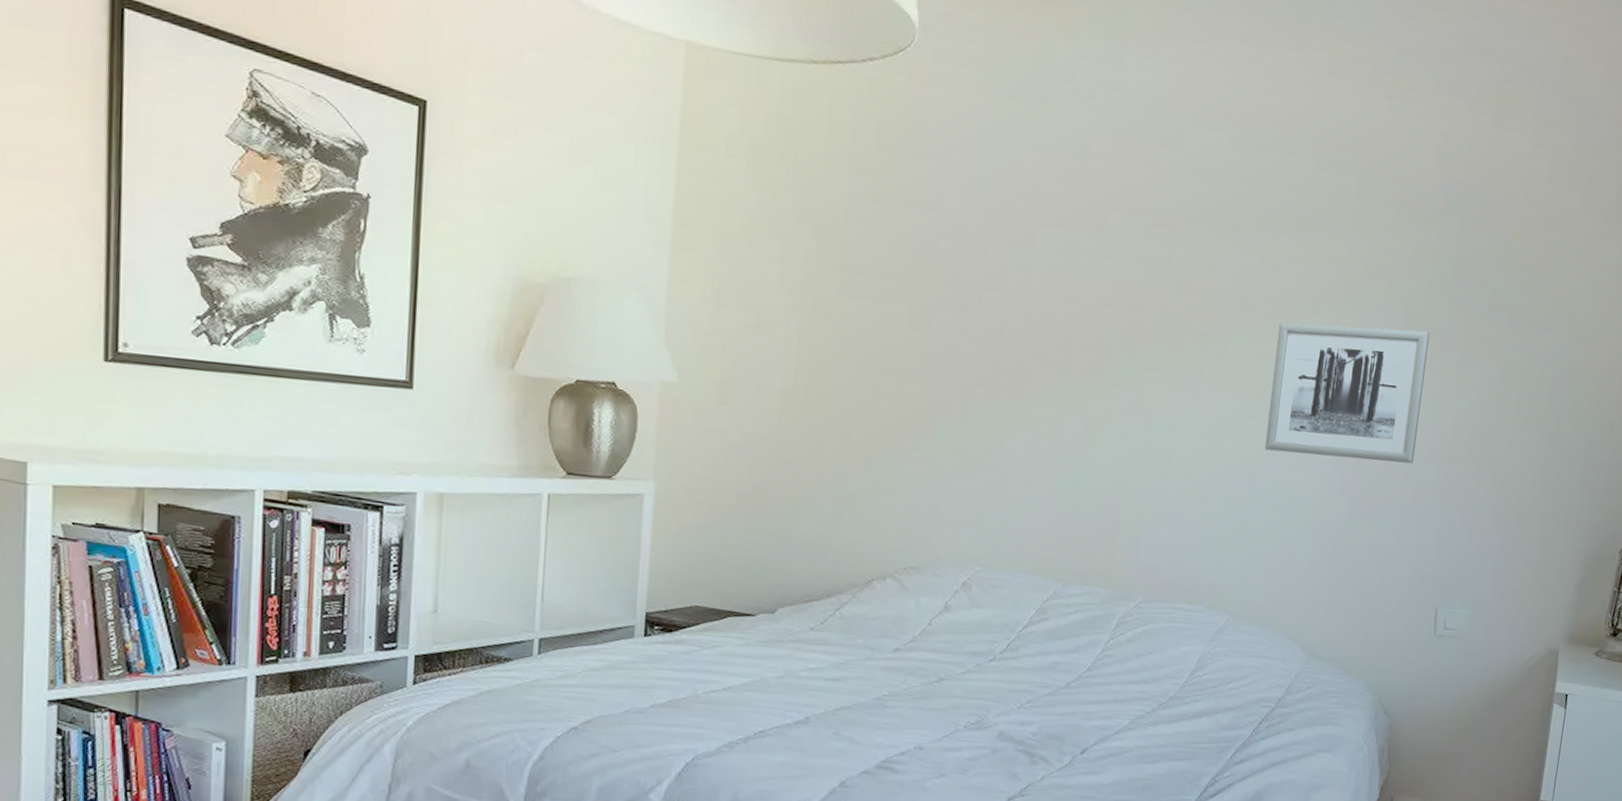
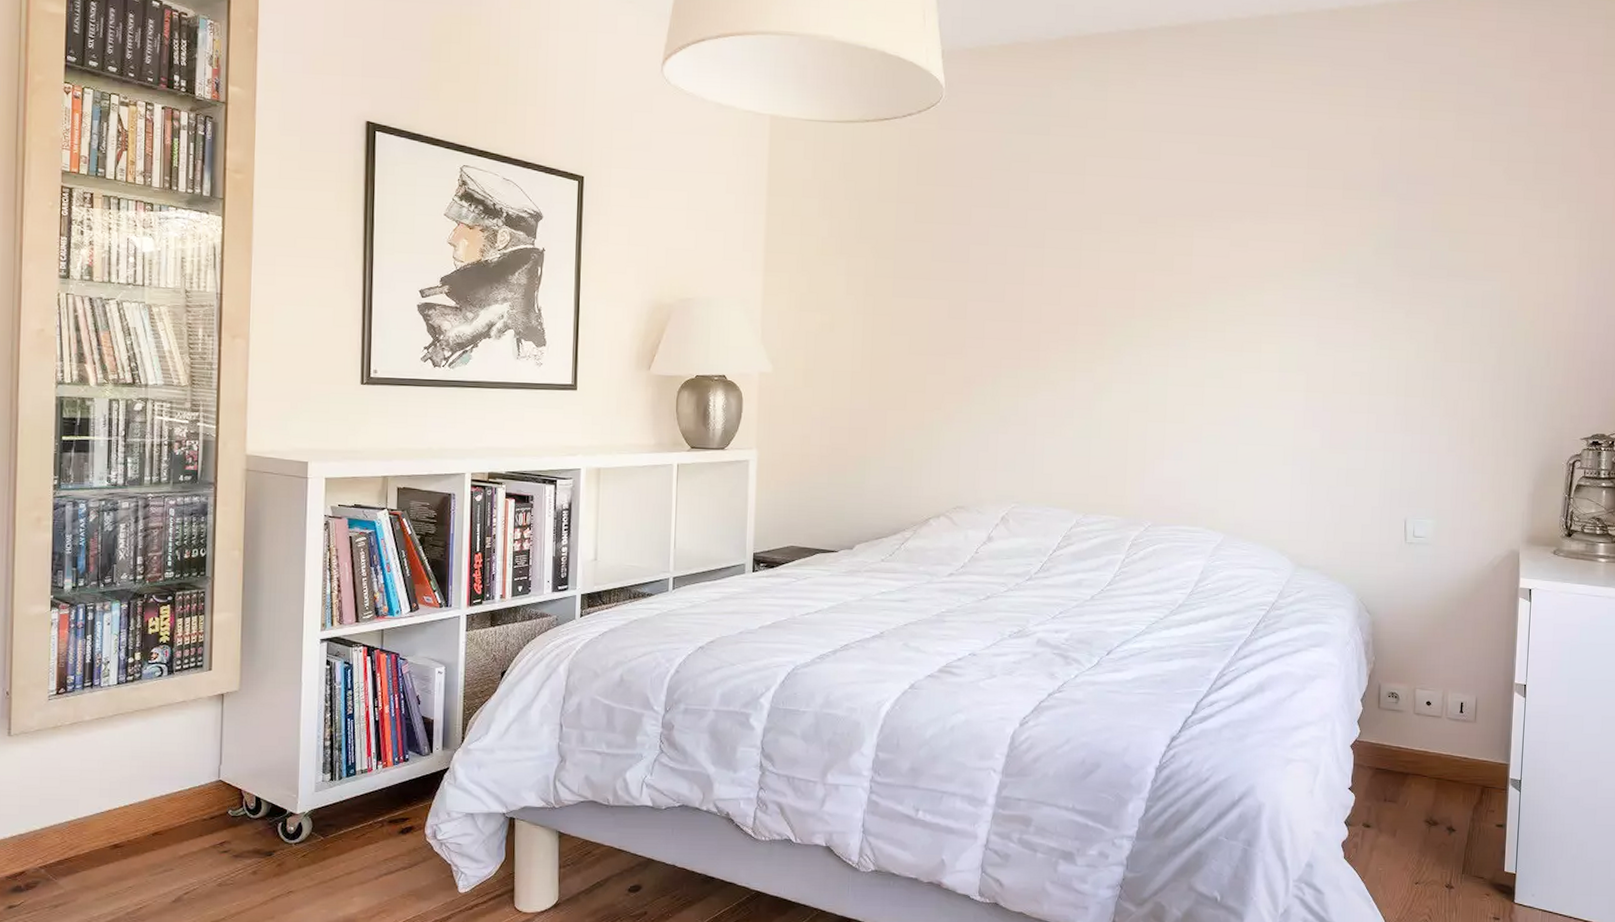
wall art: present [1265,322,1430,464] -> none [1245,288,1380,399]

